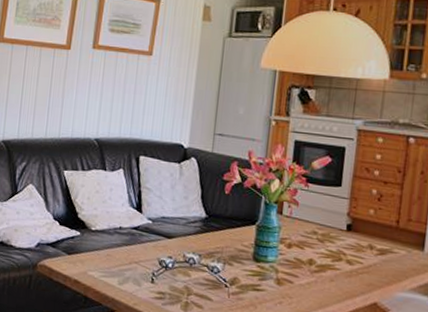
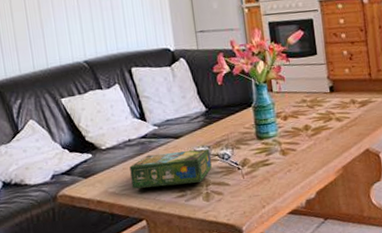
board game: none [112,247,200,289] -> present [129,149,212,189]

